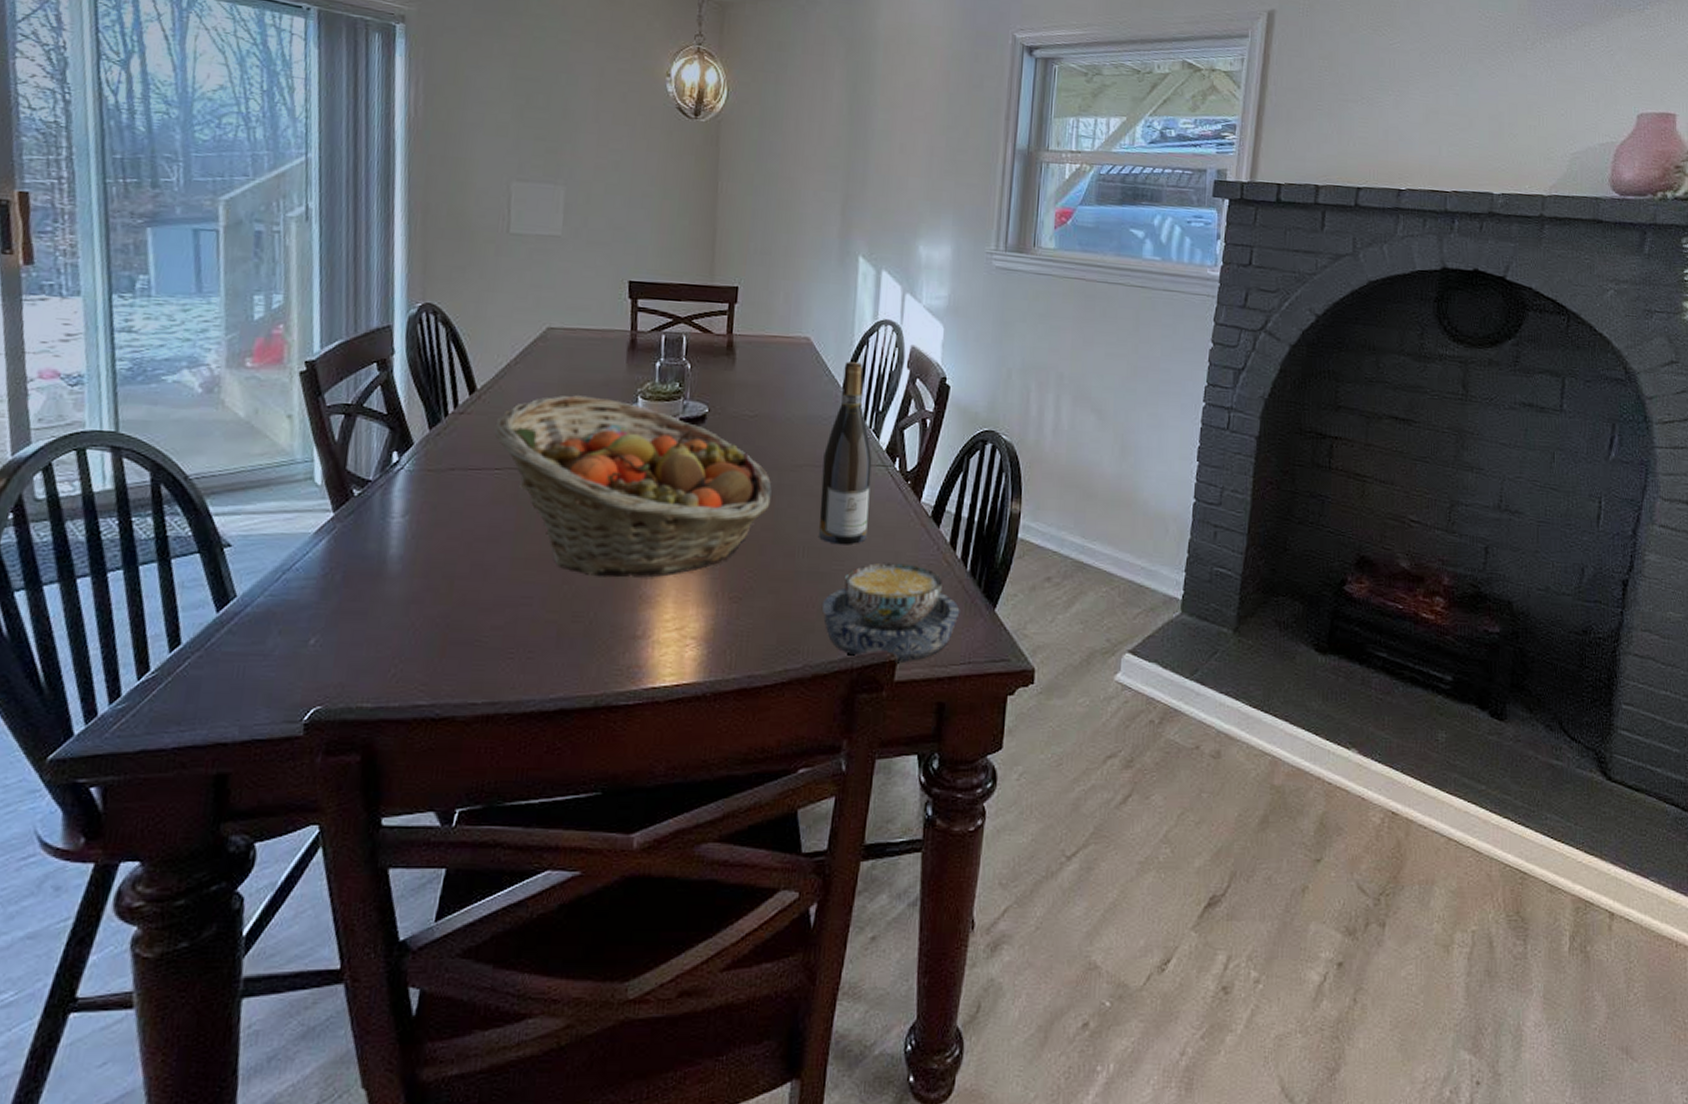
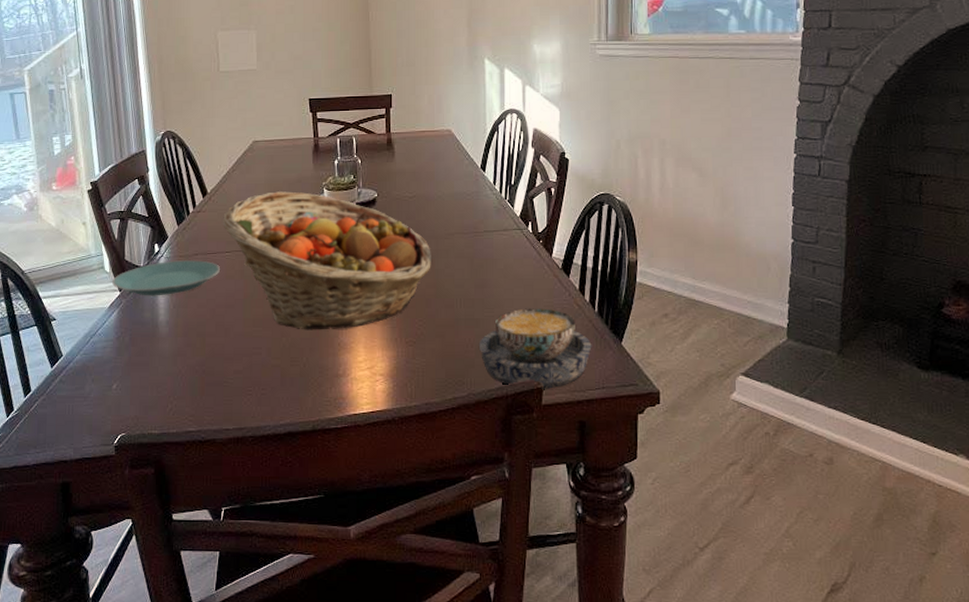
plate: none [324,475,486,522] -> present [112,260,221,296]
wine bottle: present [819,362,872,545] -> none [470,146,510,296]

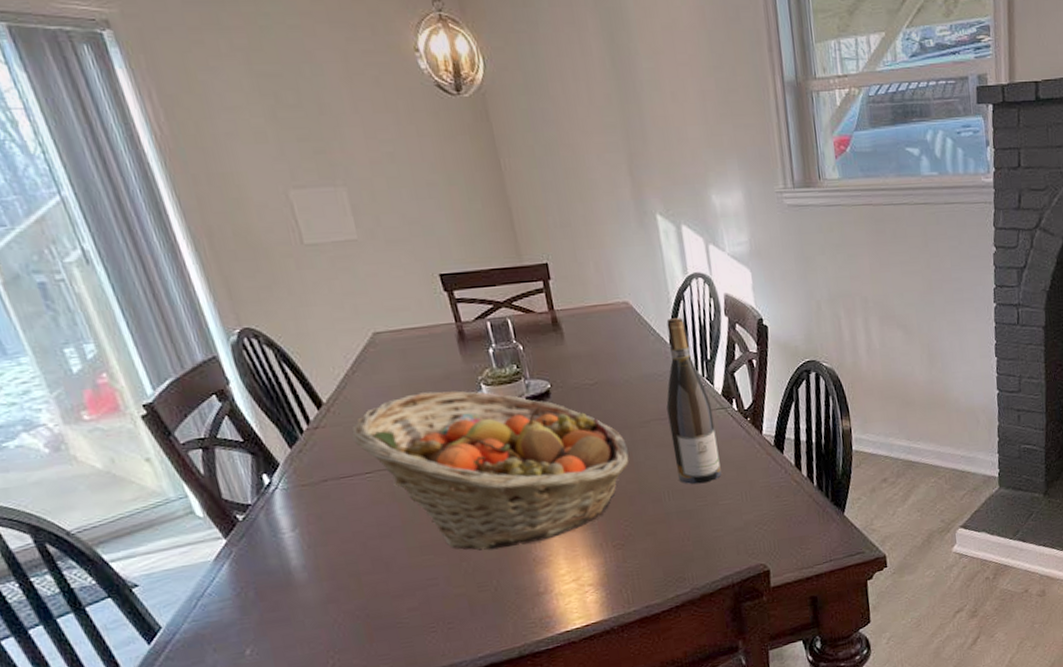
plate: present [112,260,221,296] -> none [210,487,363,540]
wine bottle: none [470,146,510,296] -> present [666,317,722,485]
bowl: present [478,308,592,389] -> none [695,489,815,574]

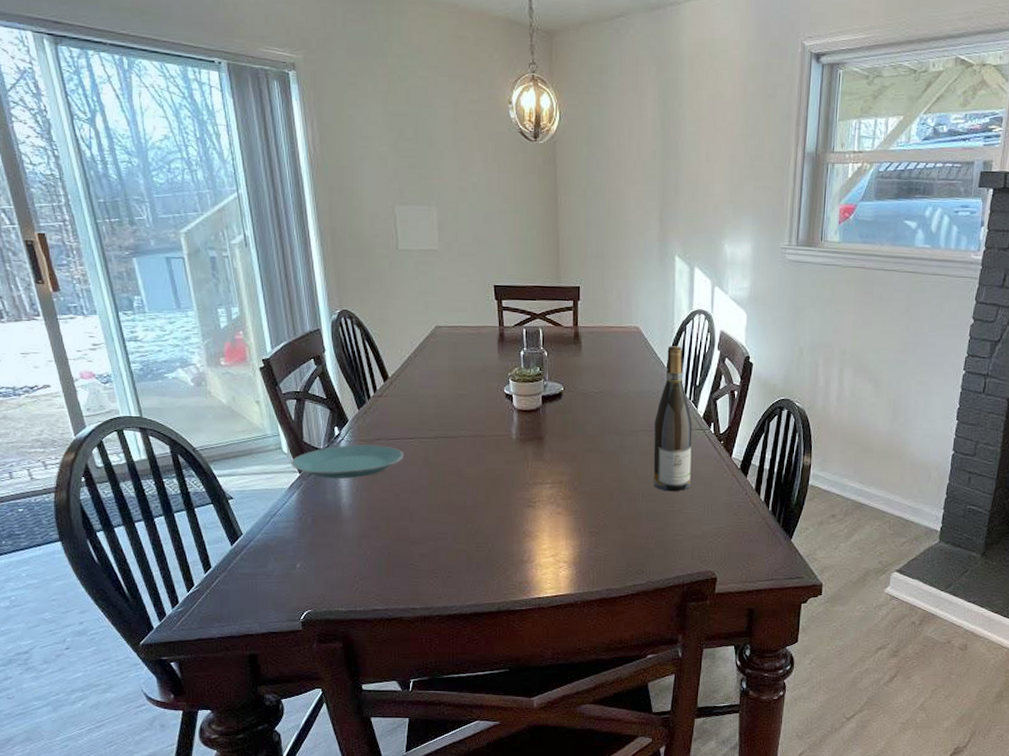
plate: none [210,487,363,540] -> present [291,444,404,479]
fruit basket: present [352,390,629,551] -> none [405,380,616,519]

